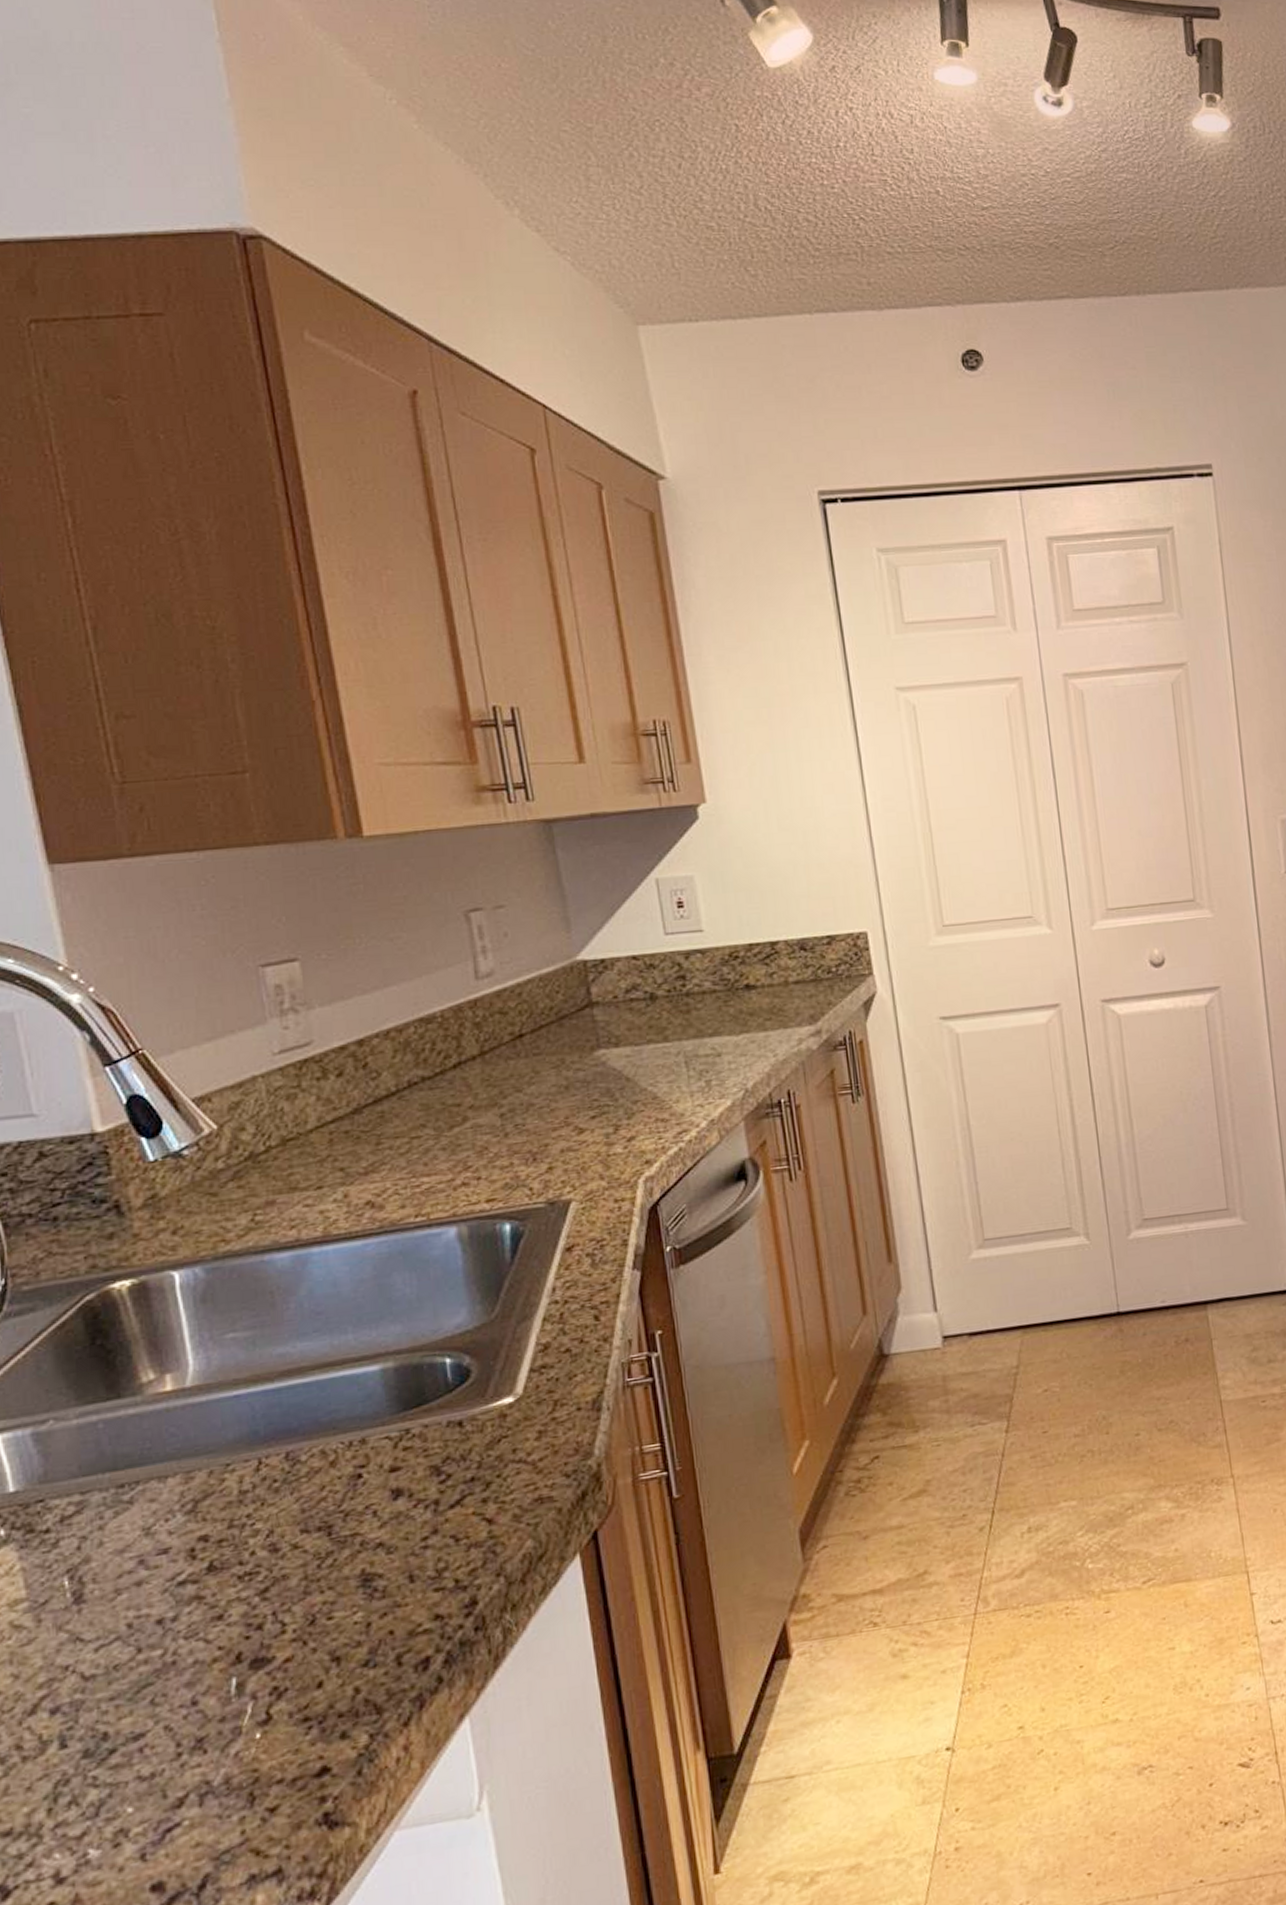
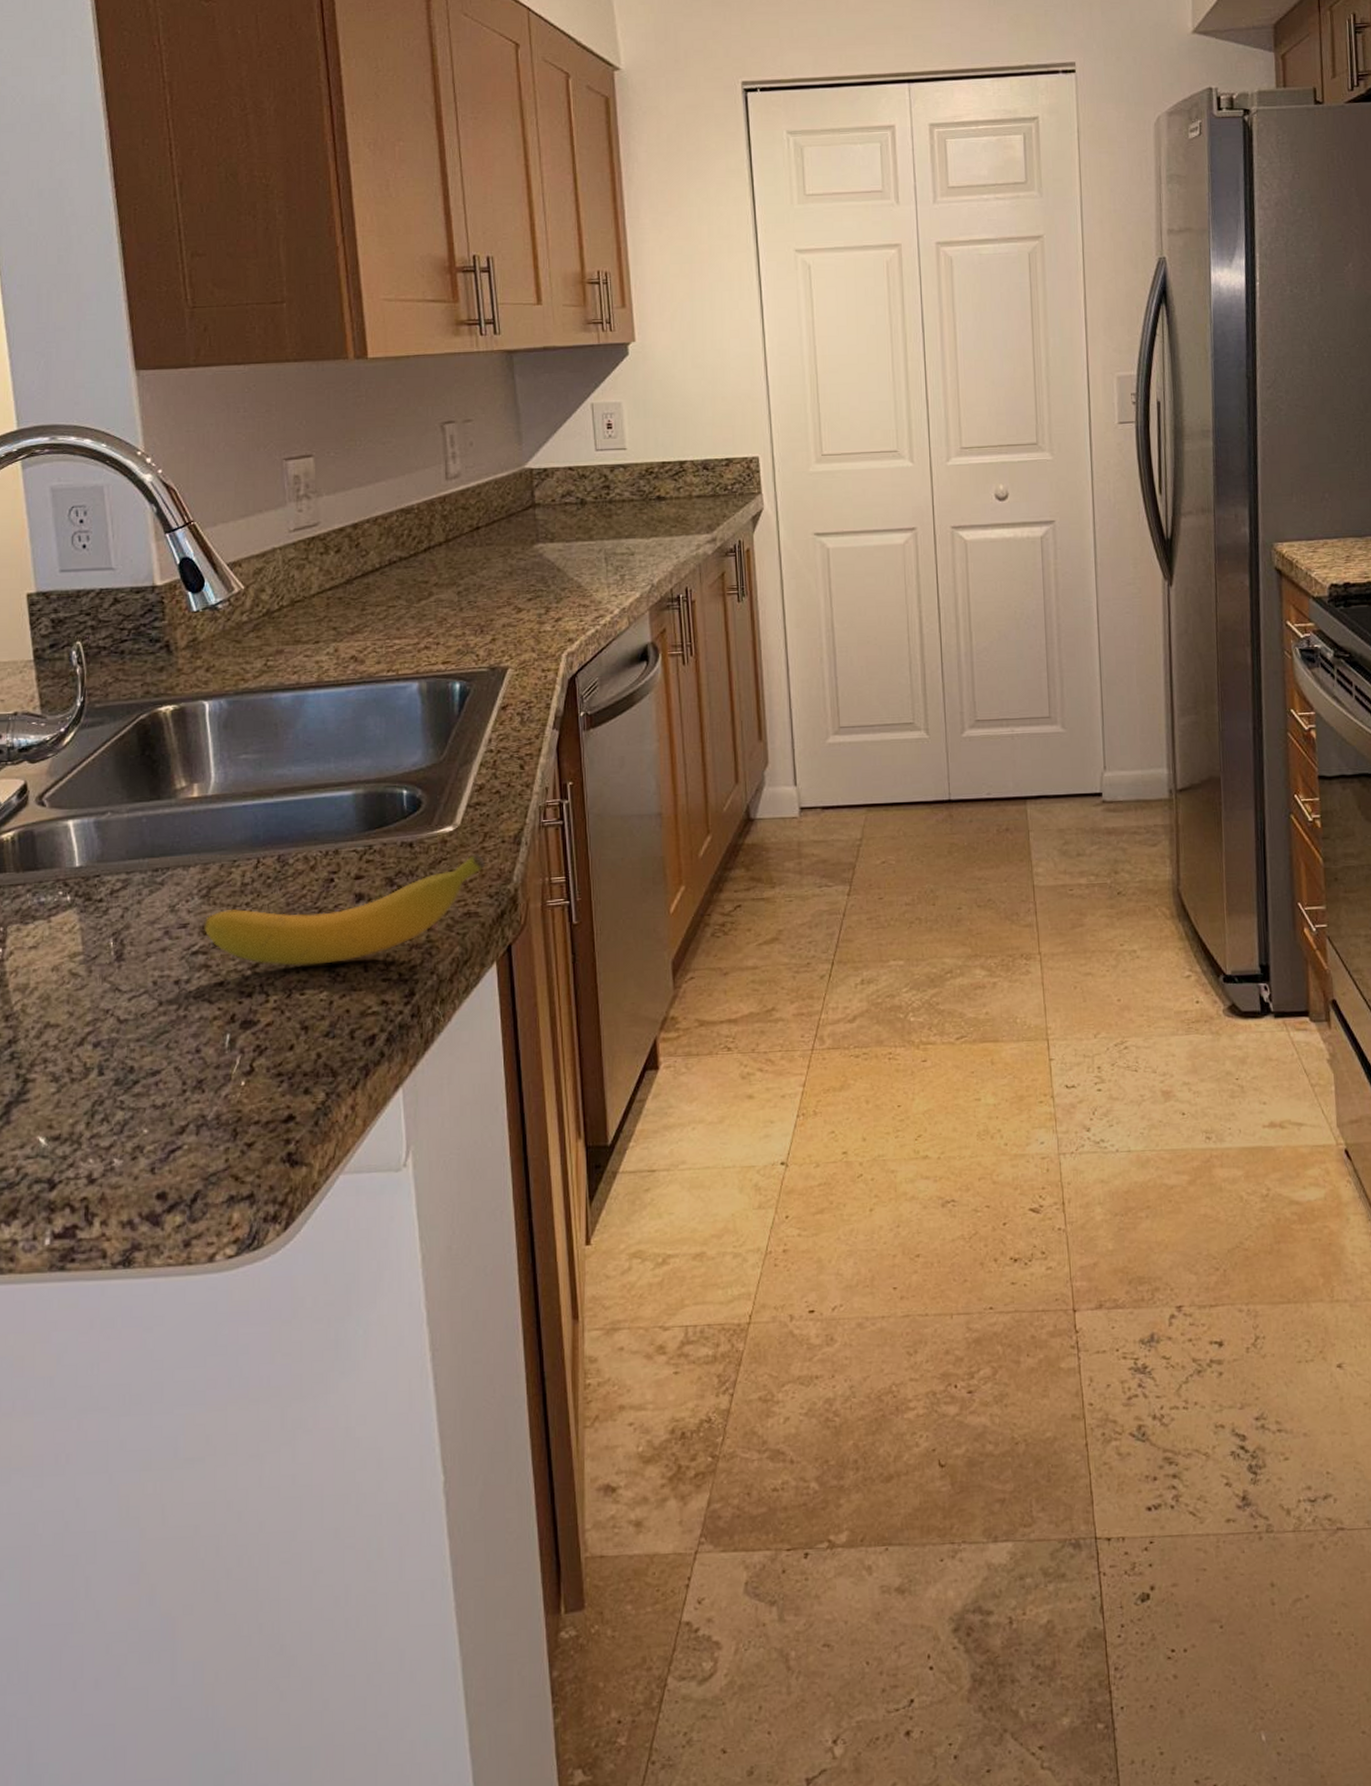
banana: none [190,1425,559,1587] -> present [203,853,486,966]

